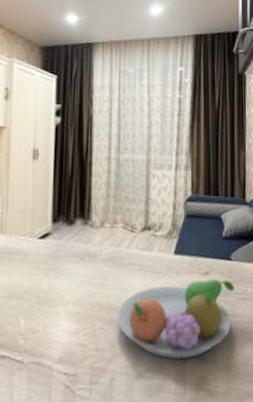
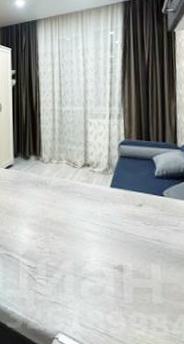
fruit bowl: present [117,279,234,359] -> none [65,211,167,272]

